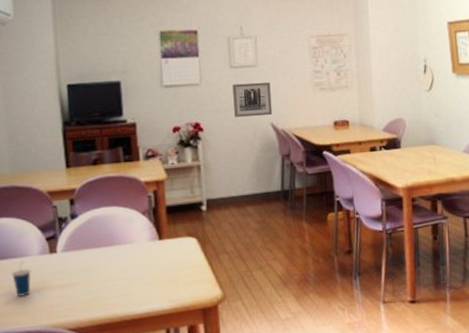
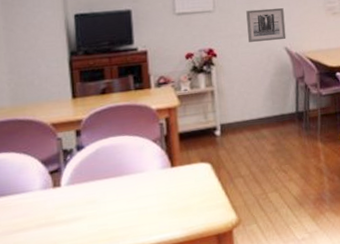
cup: present [12,261,31,297] -> none [10,197,32,235]

